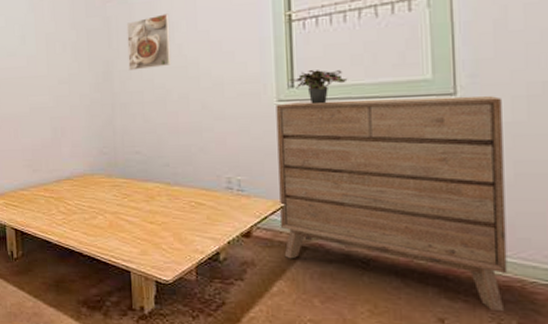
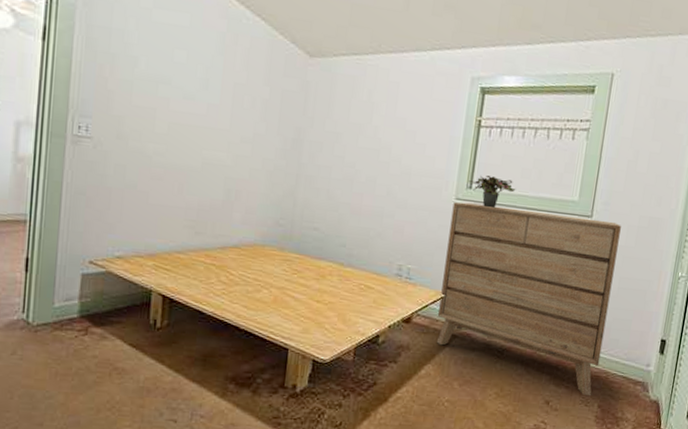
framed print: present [126,13,172,71] -> none [320,91,371,146]

